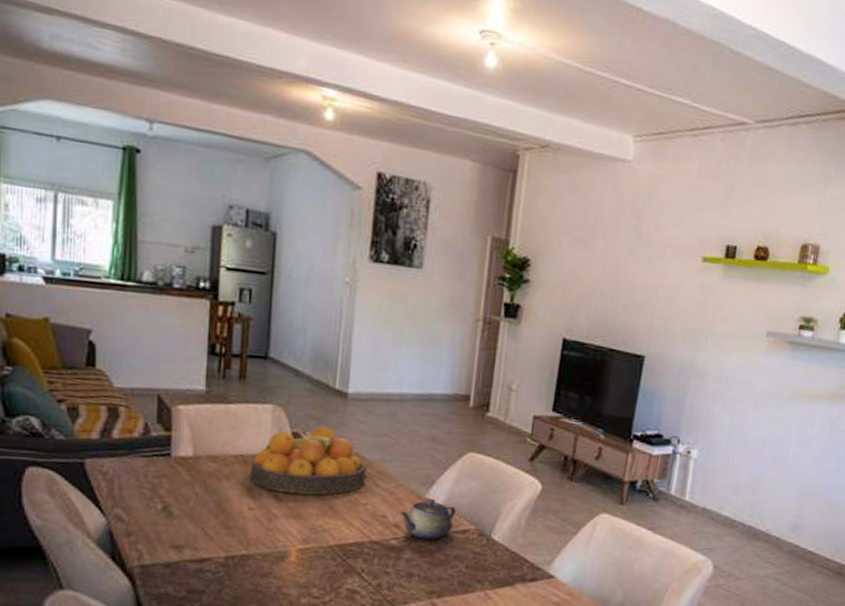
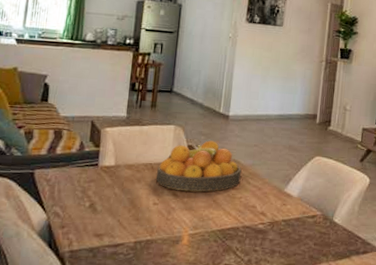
teapot: present [399,498,457,540] -> none [265,191,307,224]

